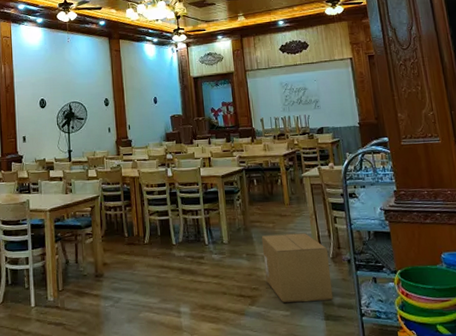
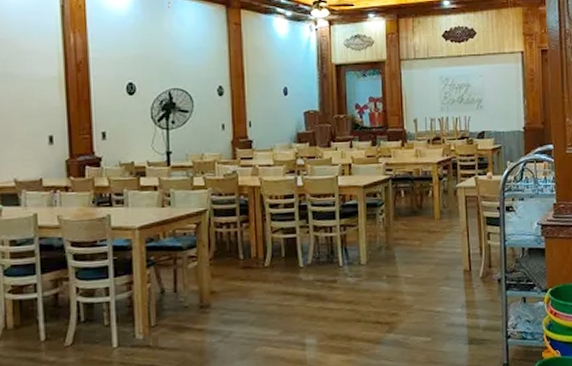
box: present [261,233,334,303] -> none [405,251,479,328]

